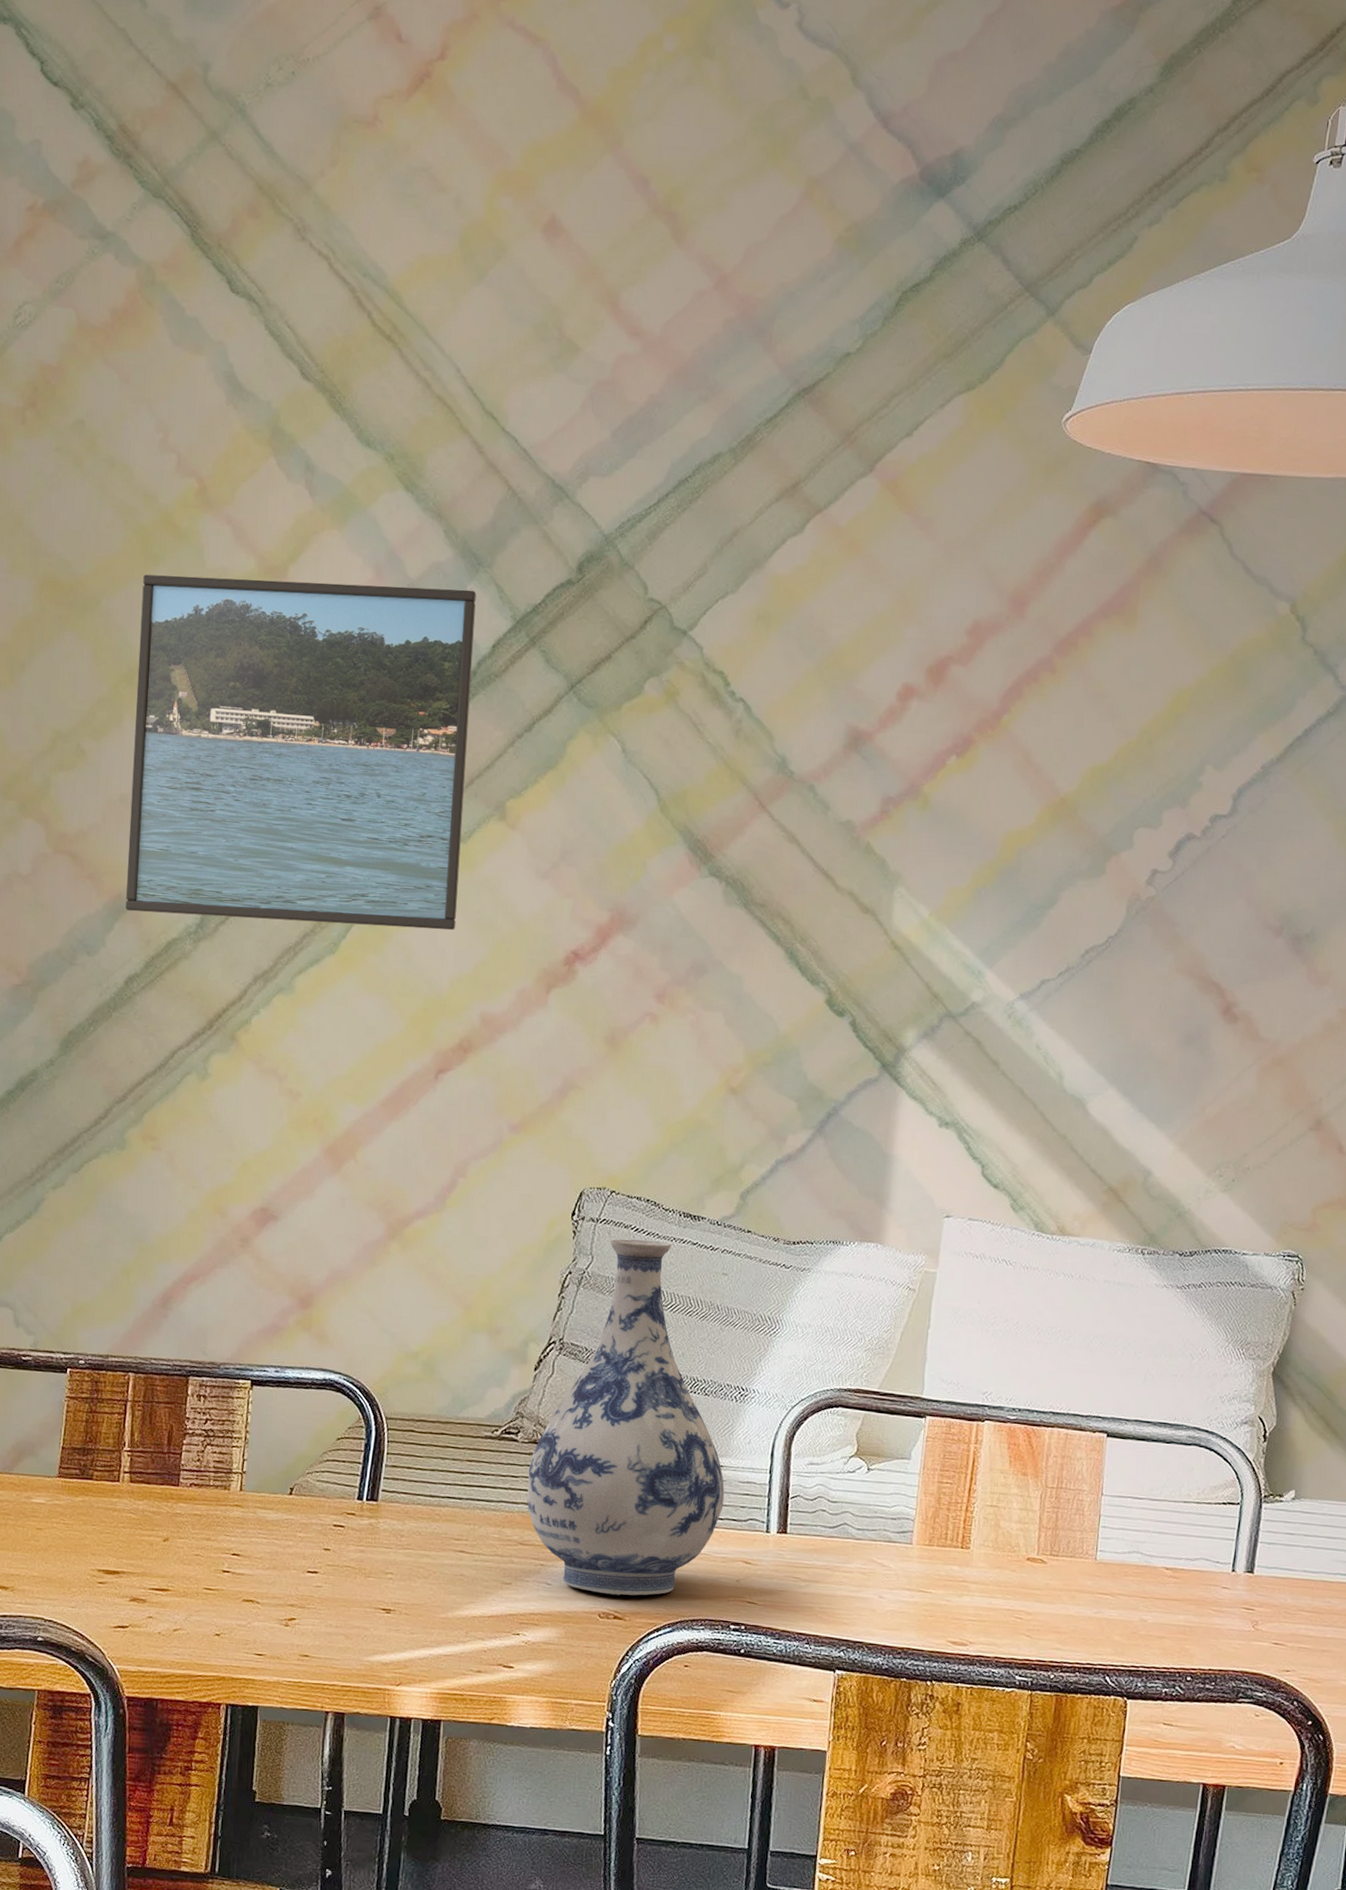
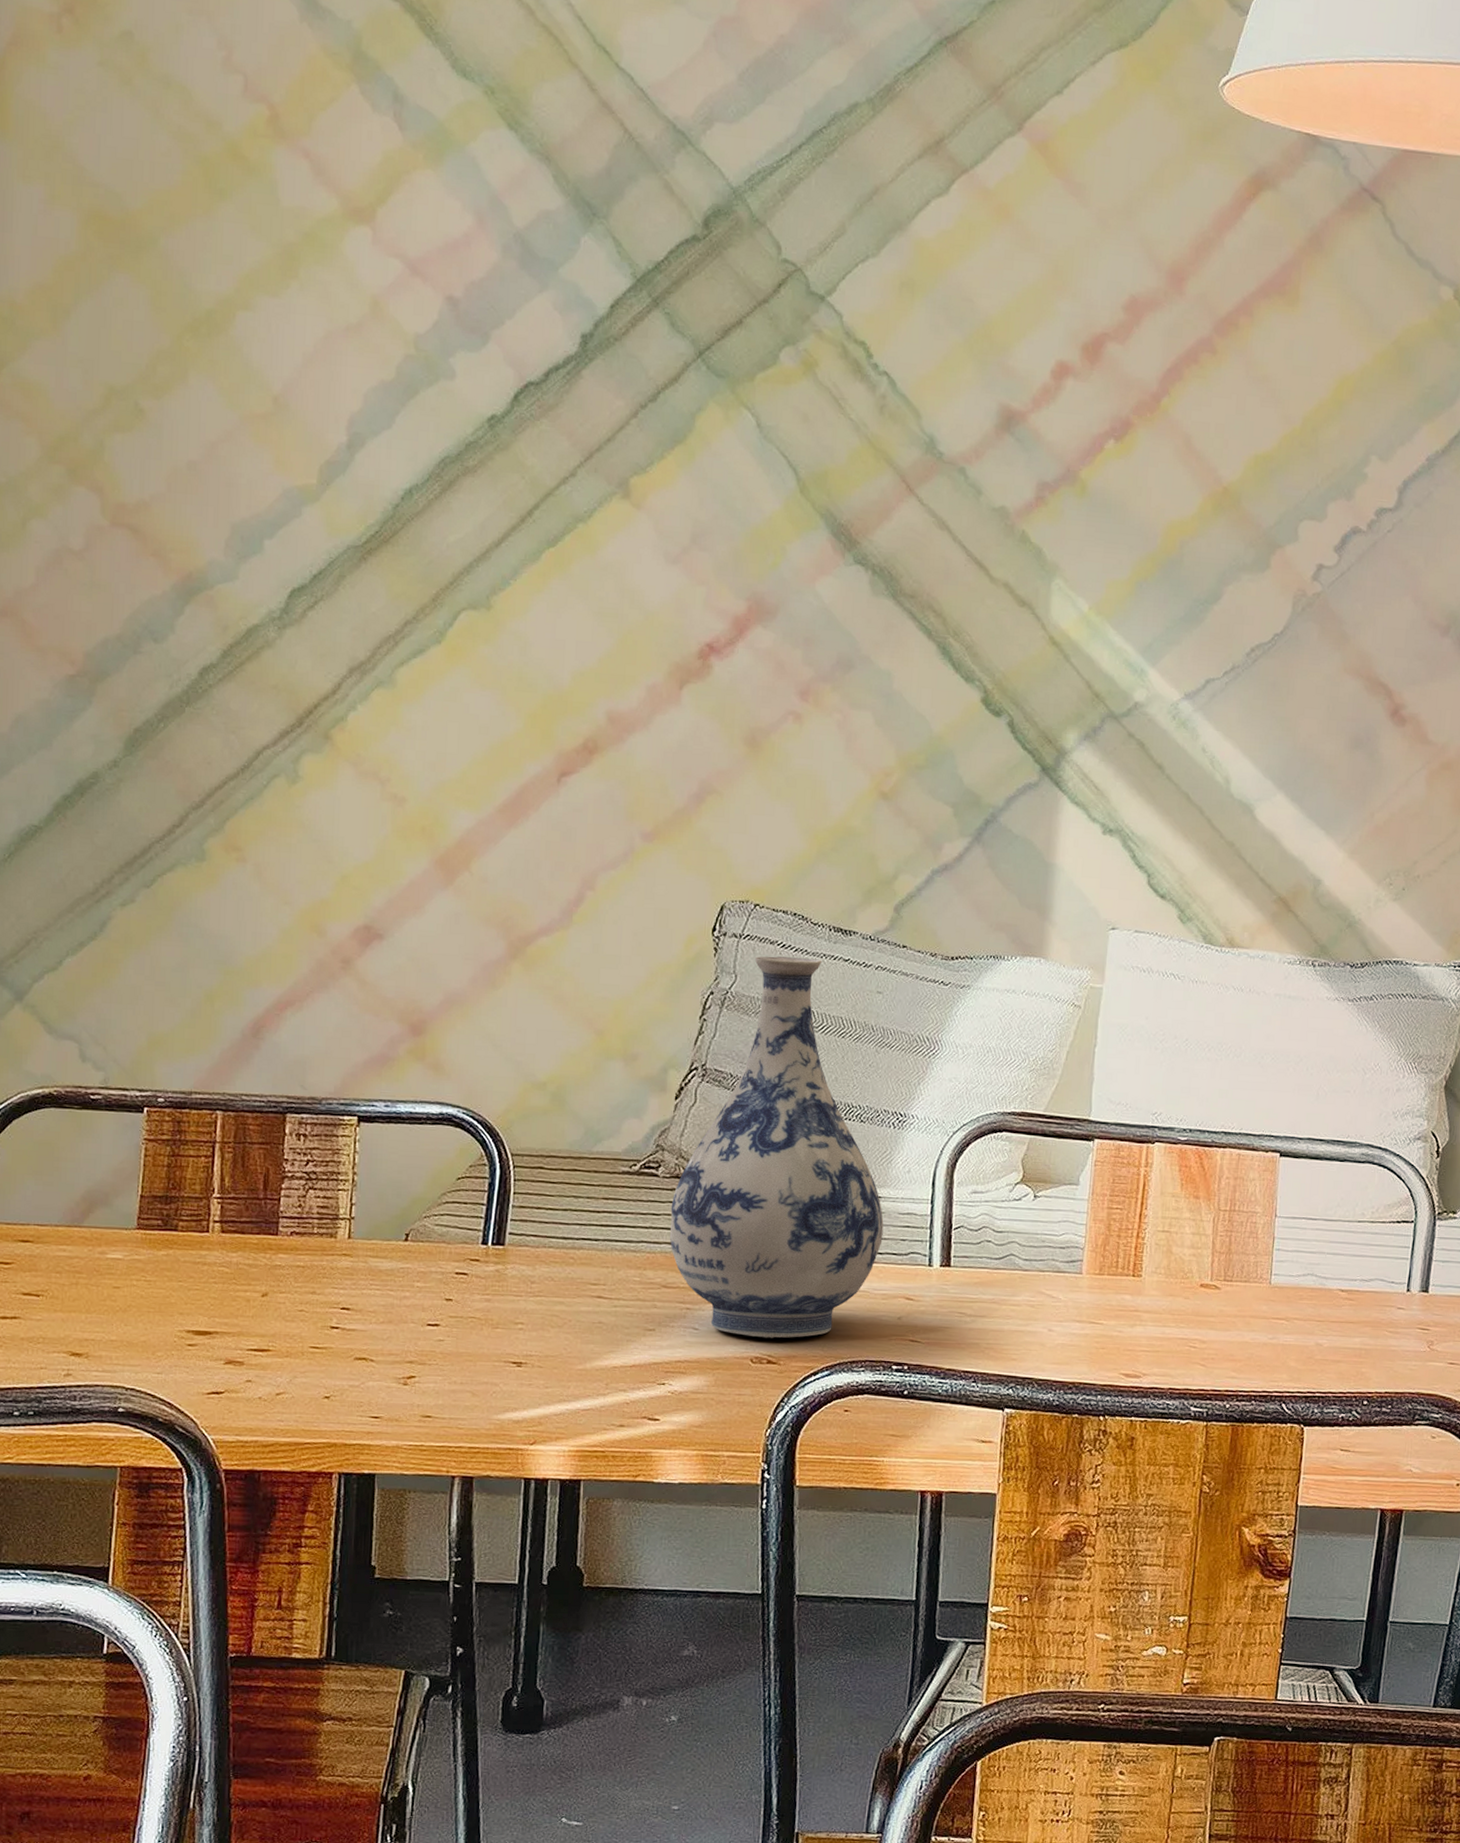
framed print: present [125,574,476,931] -> none [197,211,591,620]

